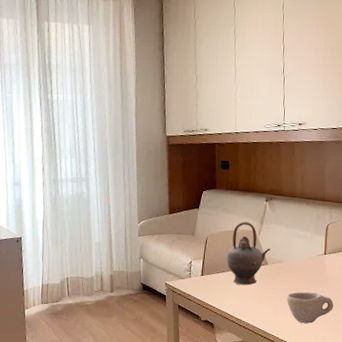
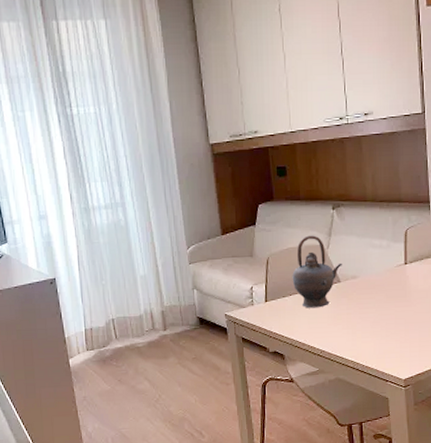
cup: present [286,292,334,324] -> none [365,309,420,345]

